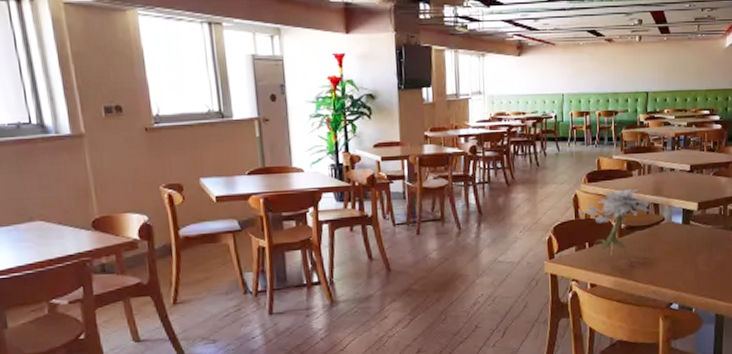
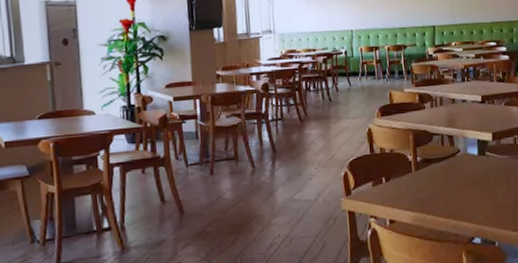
bonsai tree: present [581,188,651,255] -> none [376,120,446,189]

